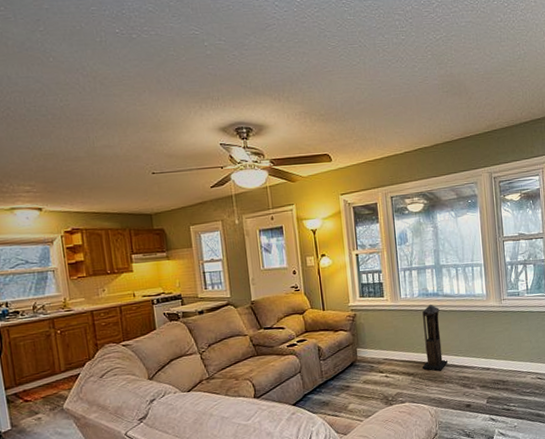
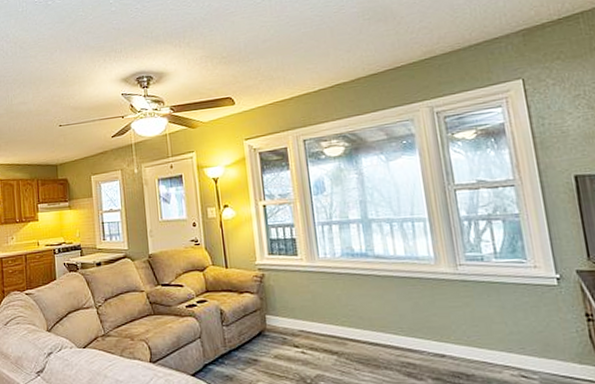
lantern: present [422,304,448,371] -> none [347,266,384,353]

